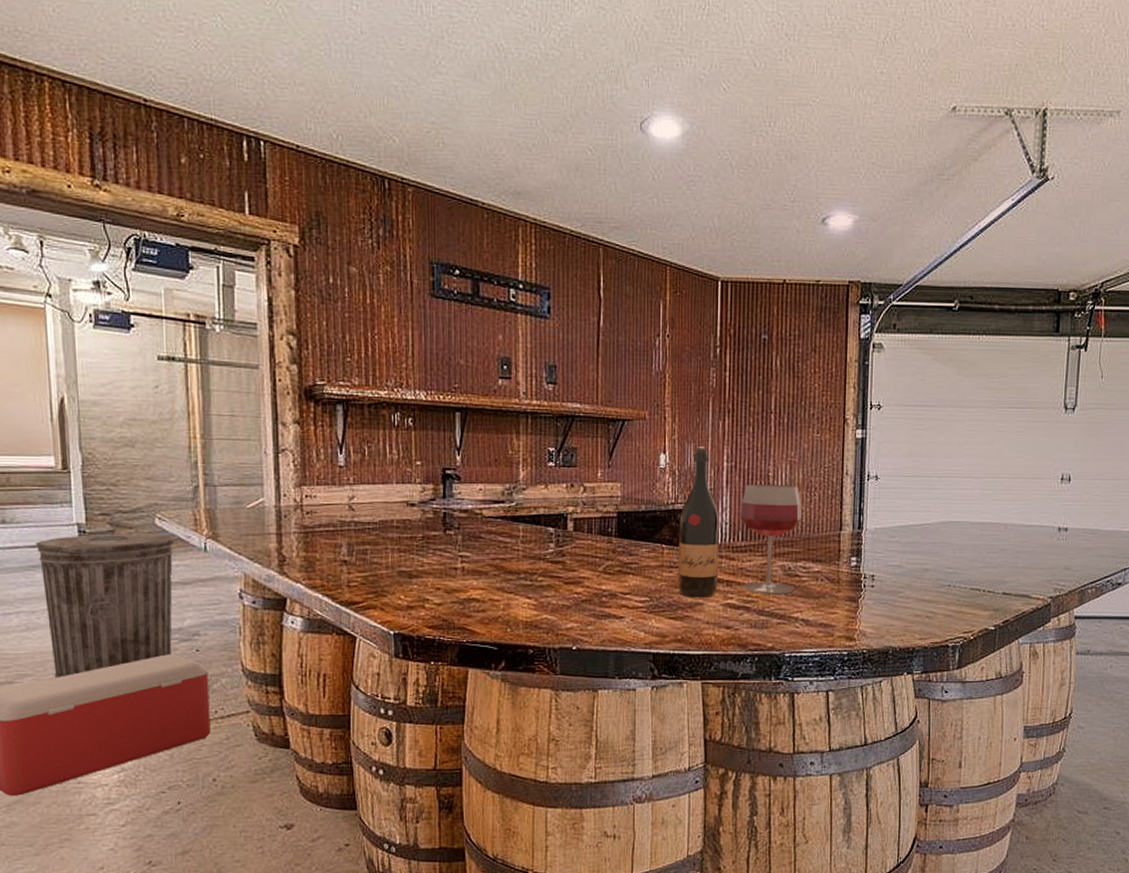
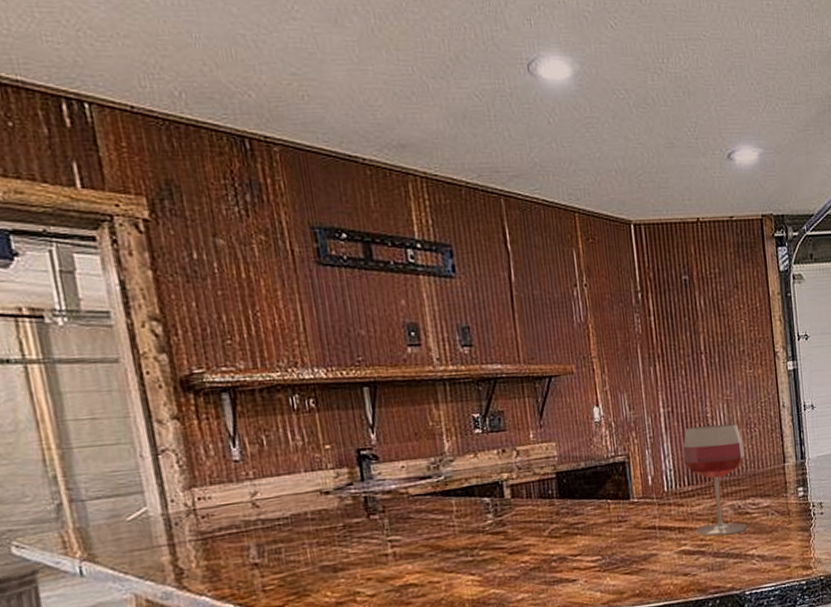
wine bottle: present [677,446,719,598] -> none [622,395,671,550]

